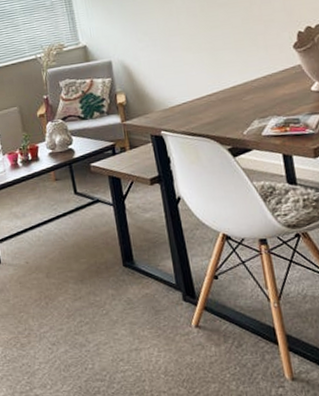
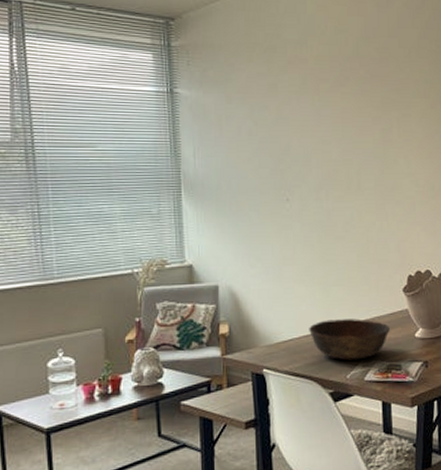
bowl: none [201,78,285,118] -> present [309,319,391,361]

